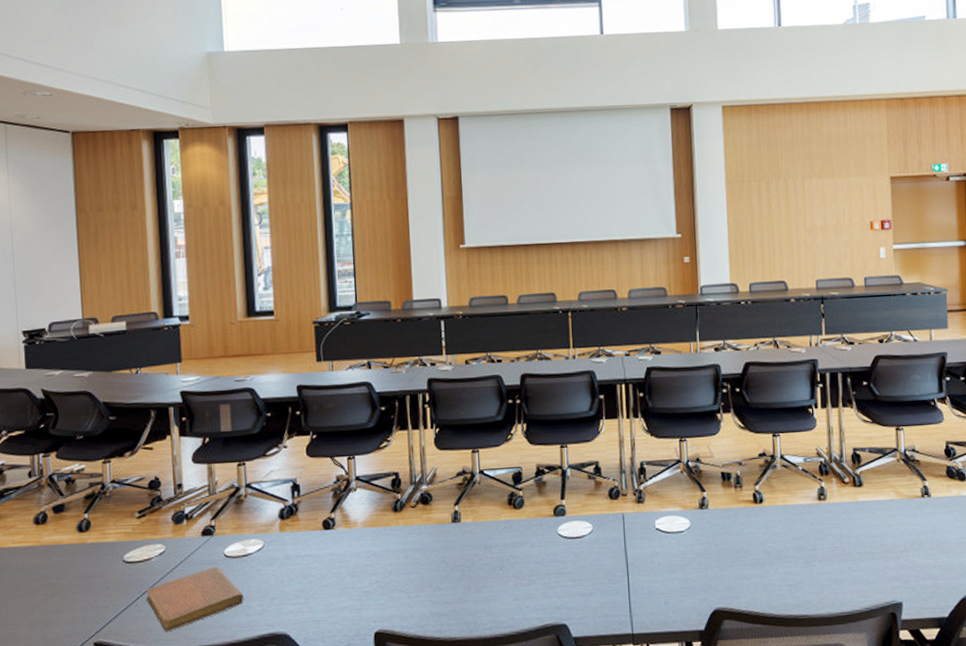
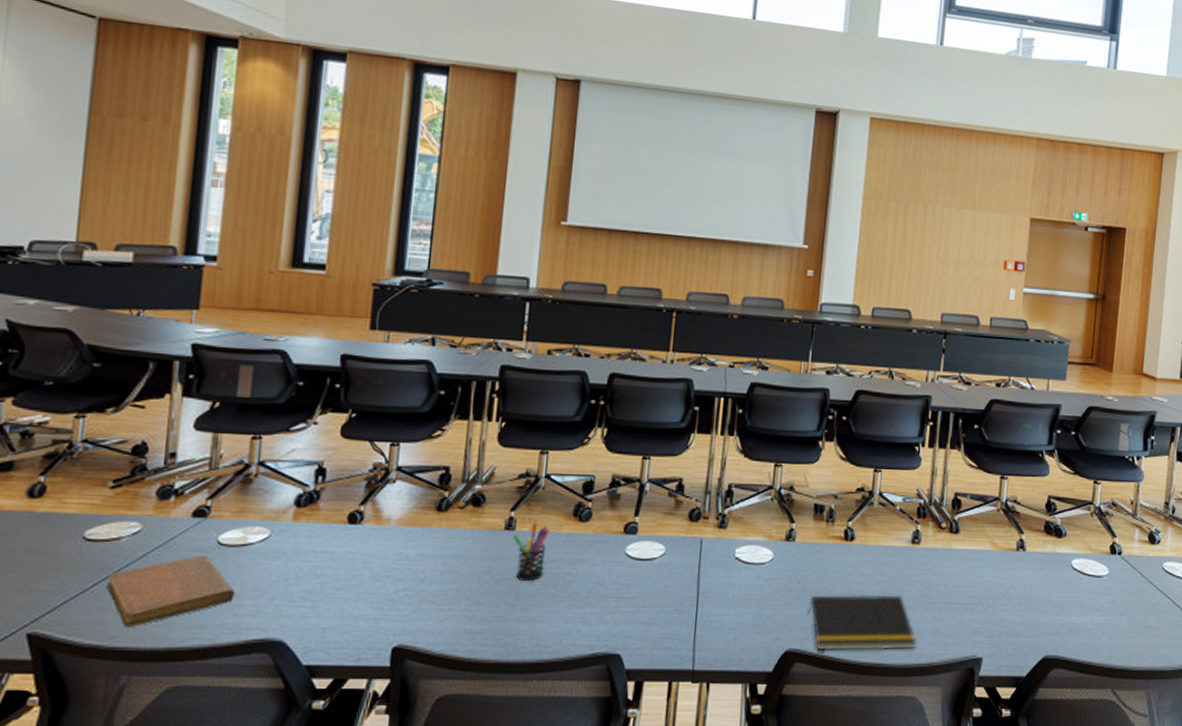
pen holder: none [460,513,490,567] -> present [513,522,550,582]
notepad: none [729,550,837,608] -> present [807,594,917,651]

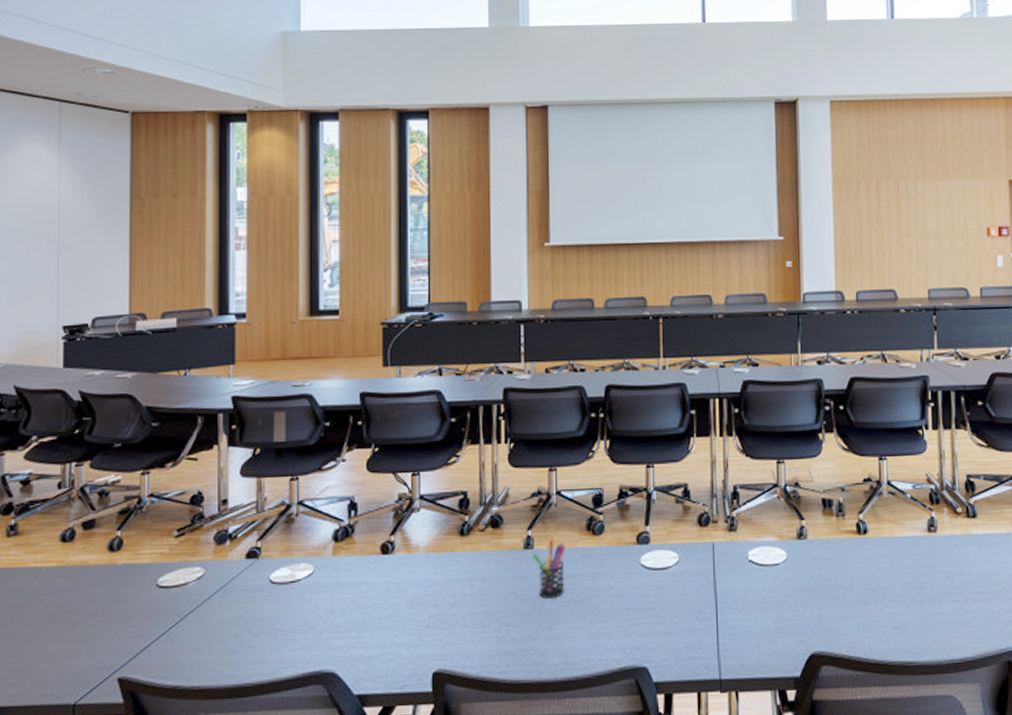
notebook: present [106,555,235,628] -> none [179,594,289,668]
notepad: present [807,594,917,651] -> none [829,588,947,652]

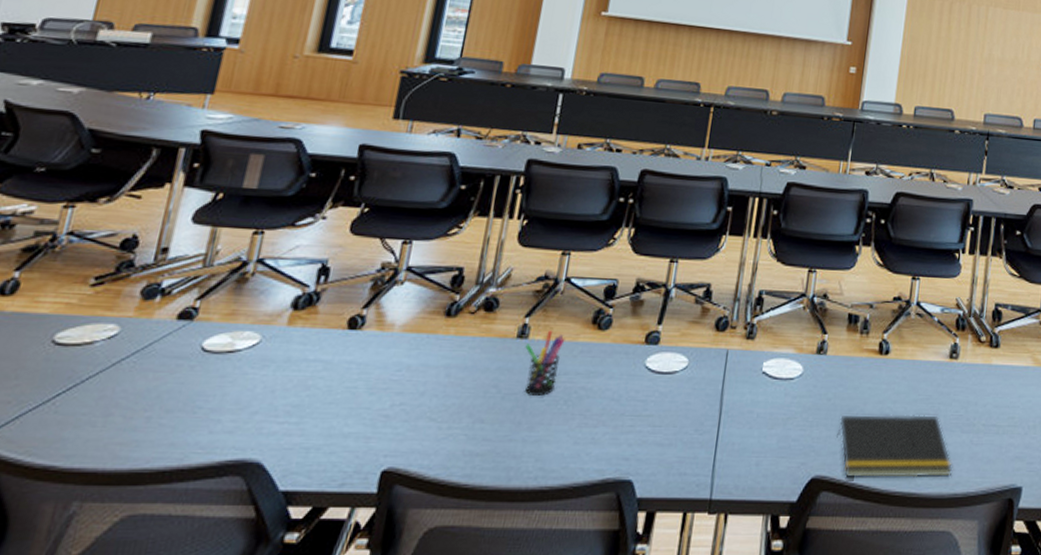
notepad: none [829,588,947,652] -> present [837,414,953,479]

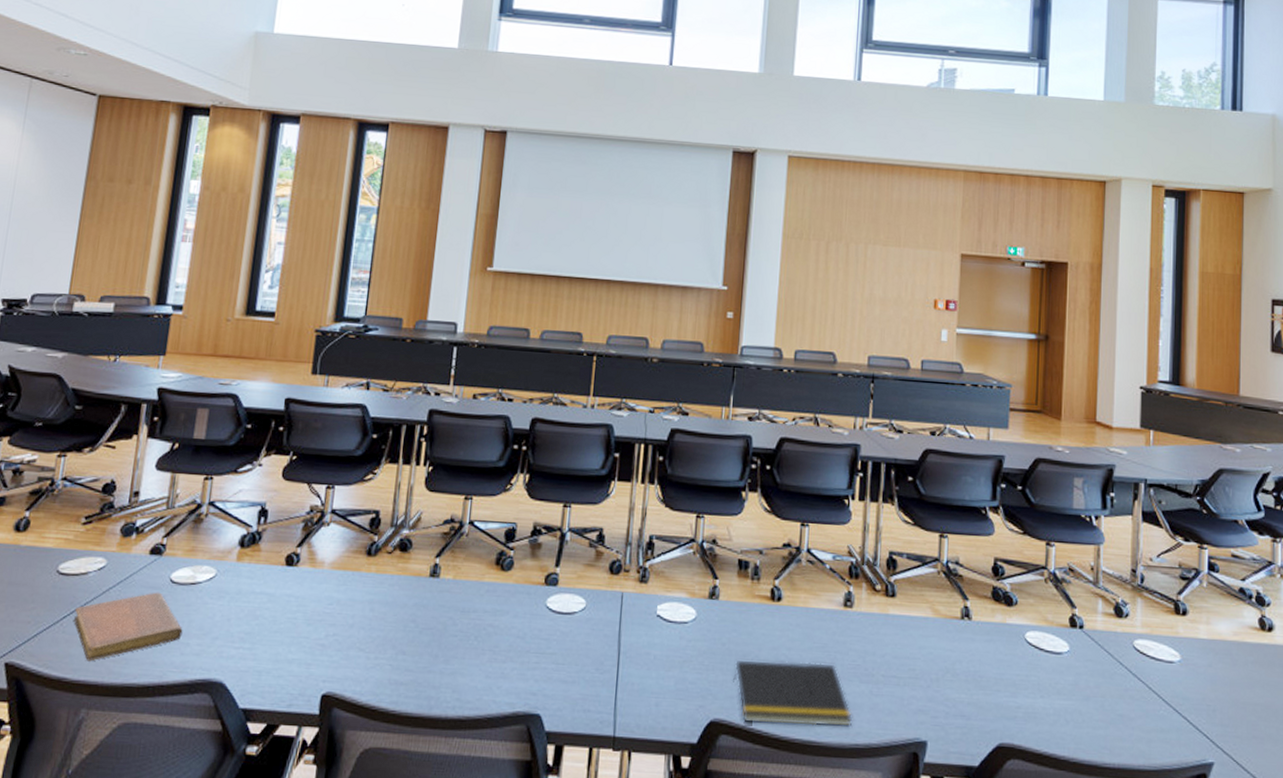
notebook: none [70,362,214,446] -> present [74,592,183,662]
pen holder: present [525,330,565,397] -> none [437,570,472,632]

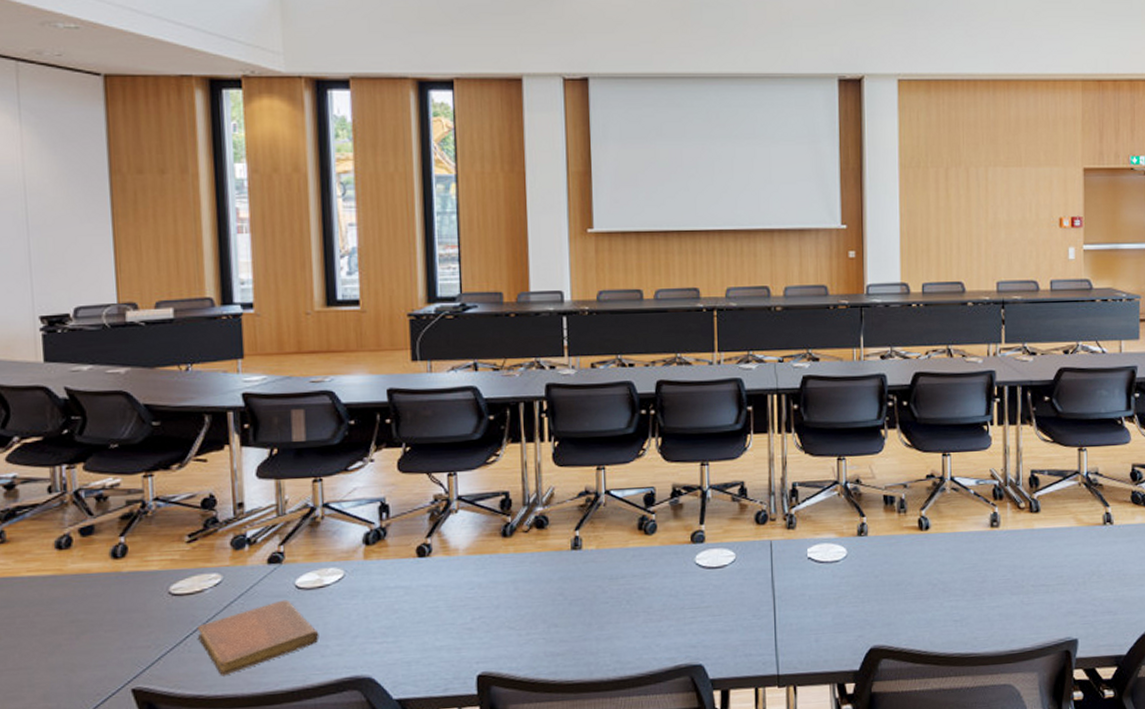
notepad: present [733,659,853,728] -> none [889,582,1007,646]

